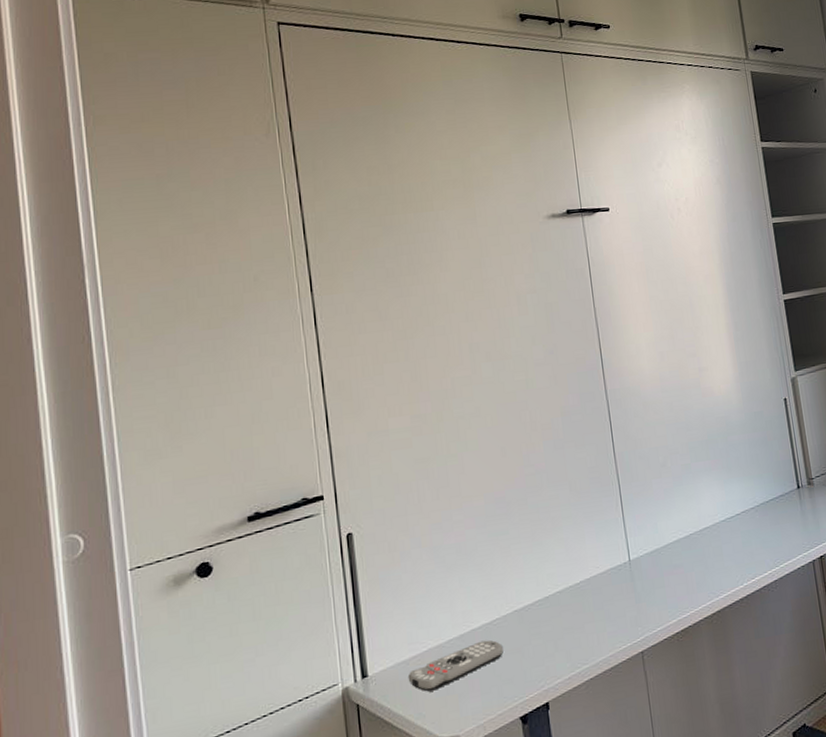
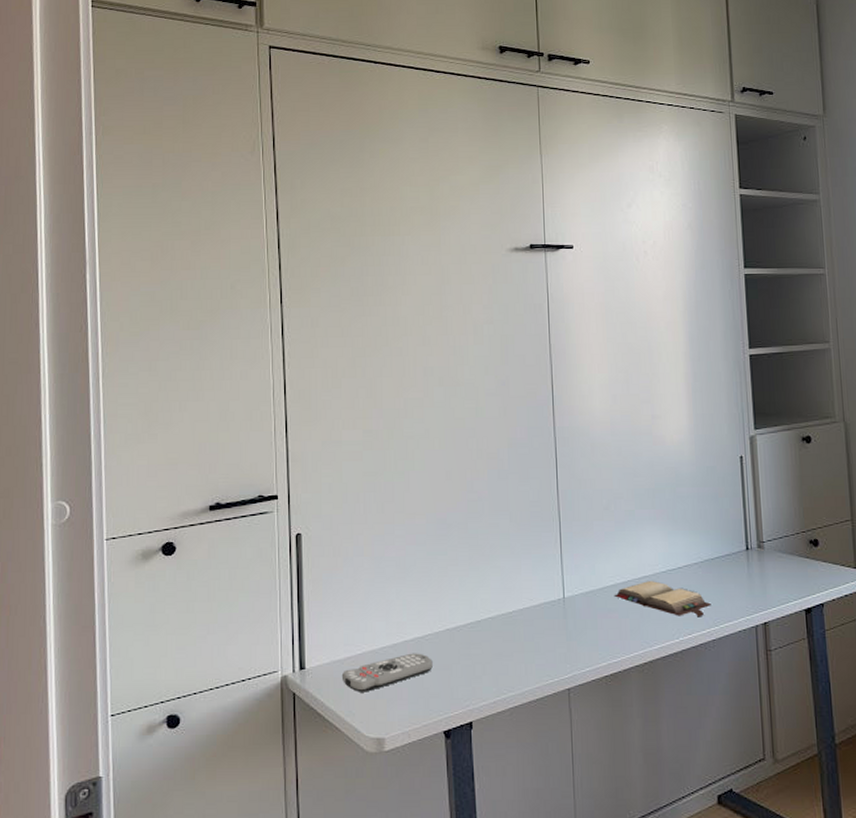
hardback book: none [678,531,770,563] -> present [614,581,711,617]

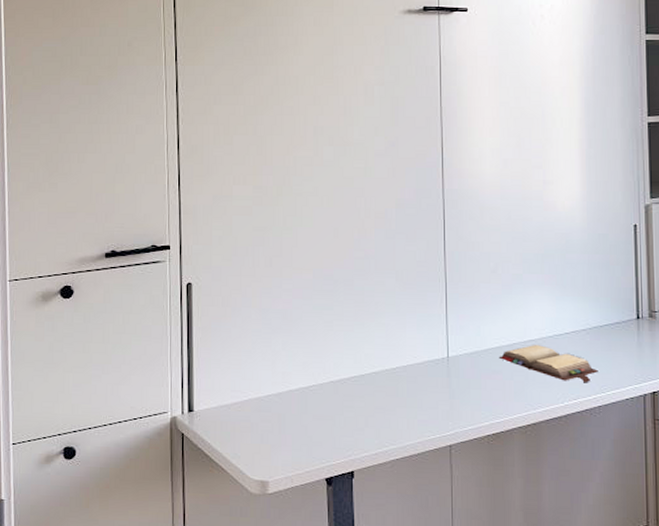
remote control: present [341,653,433,692] -> none [228,402,316,437]

